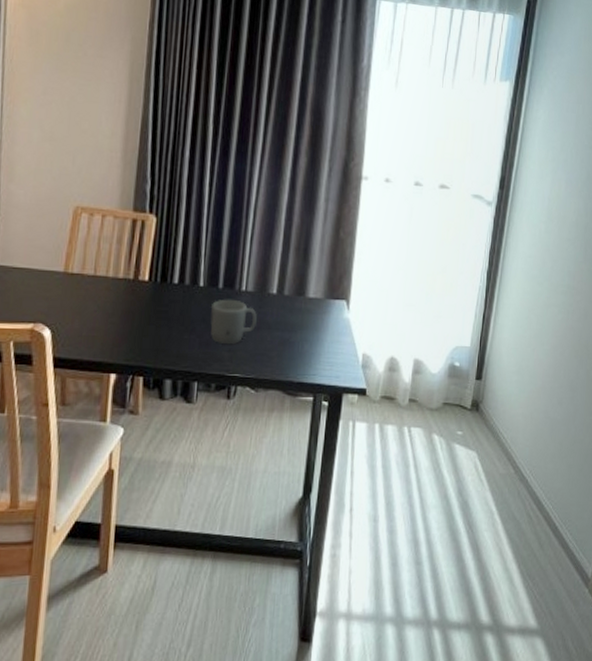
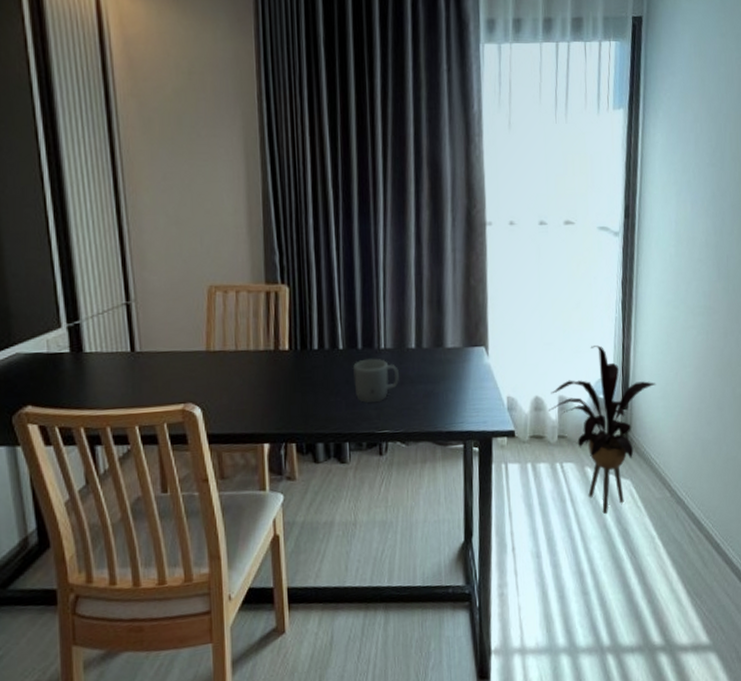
house plant: none [402,312,513,485] -> present [548,345,657,515]

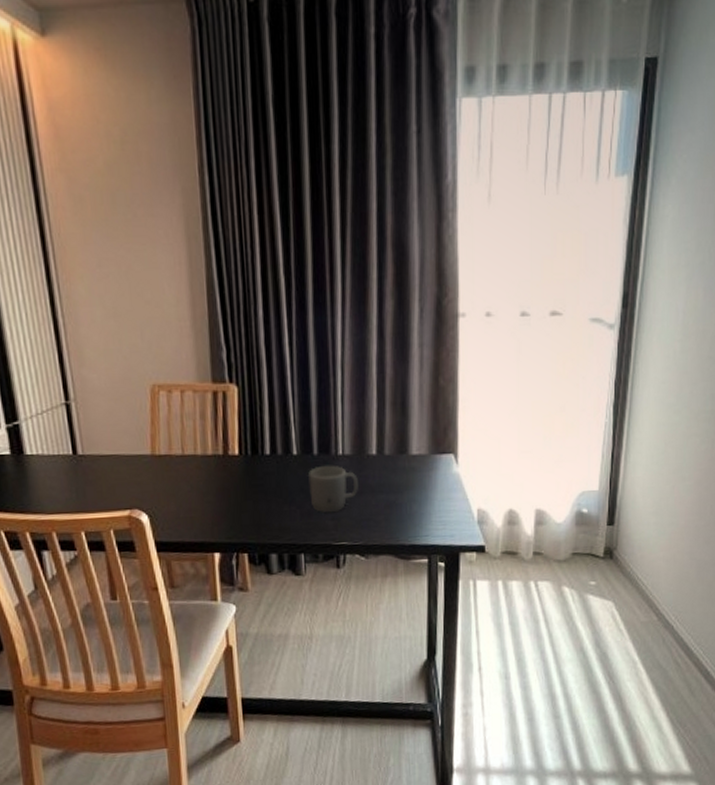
house plant: present [548,345,657,515] -> none [523,454,649,637]

